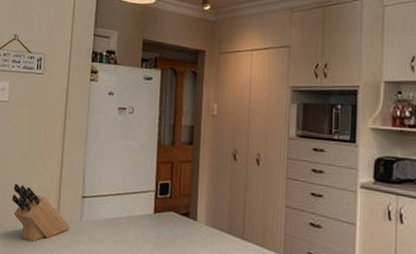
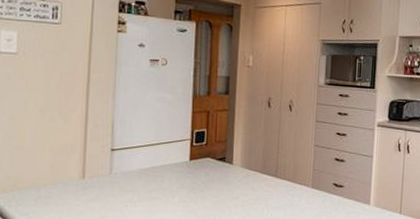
knife block: present [11,183,70,242] -> none [25,140,98,199]

